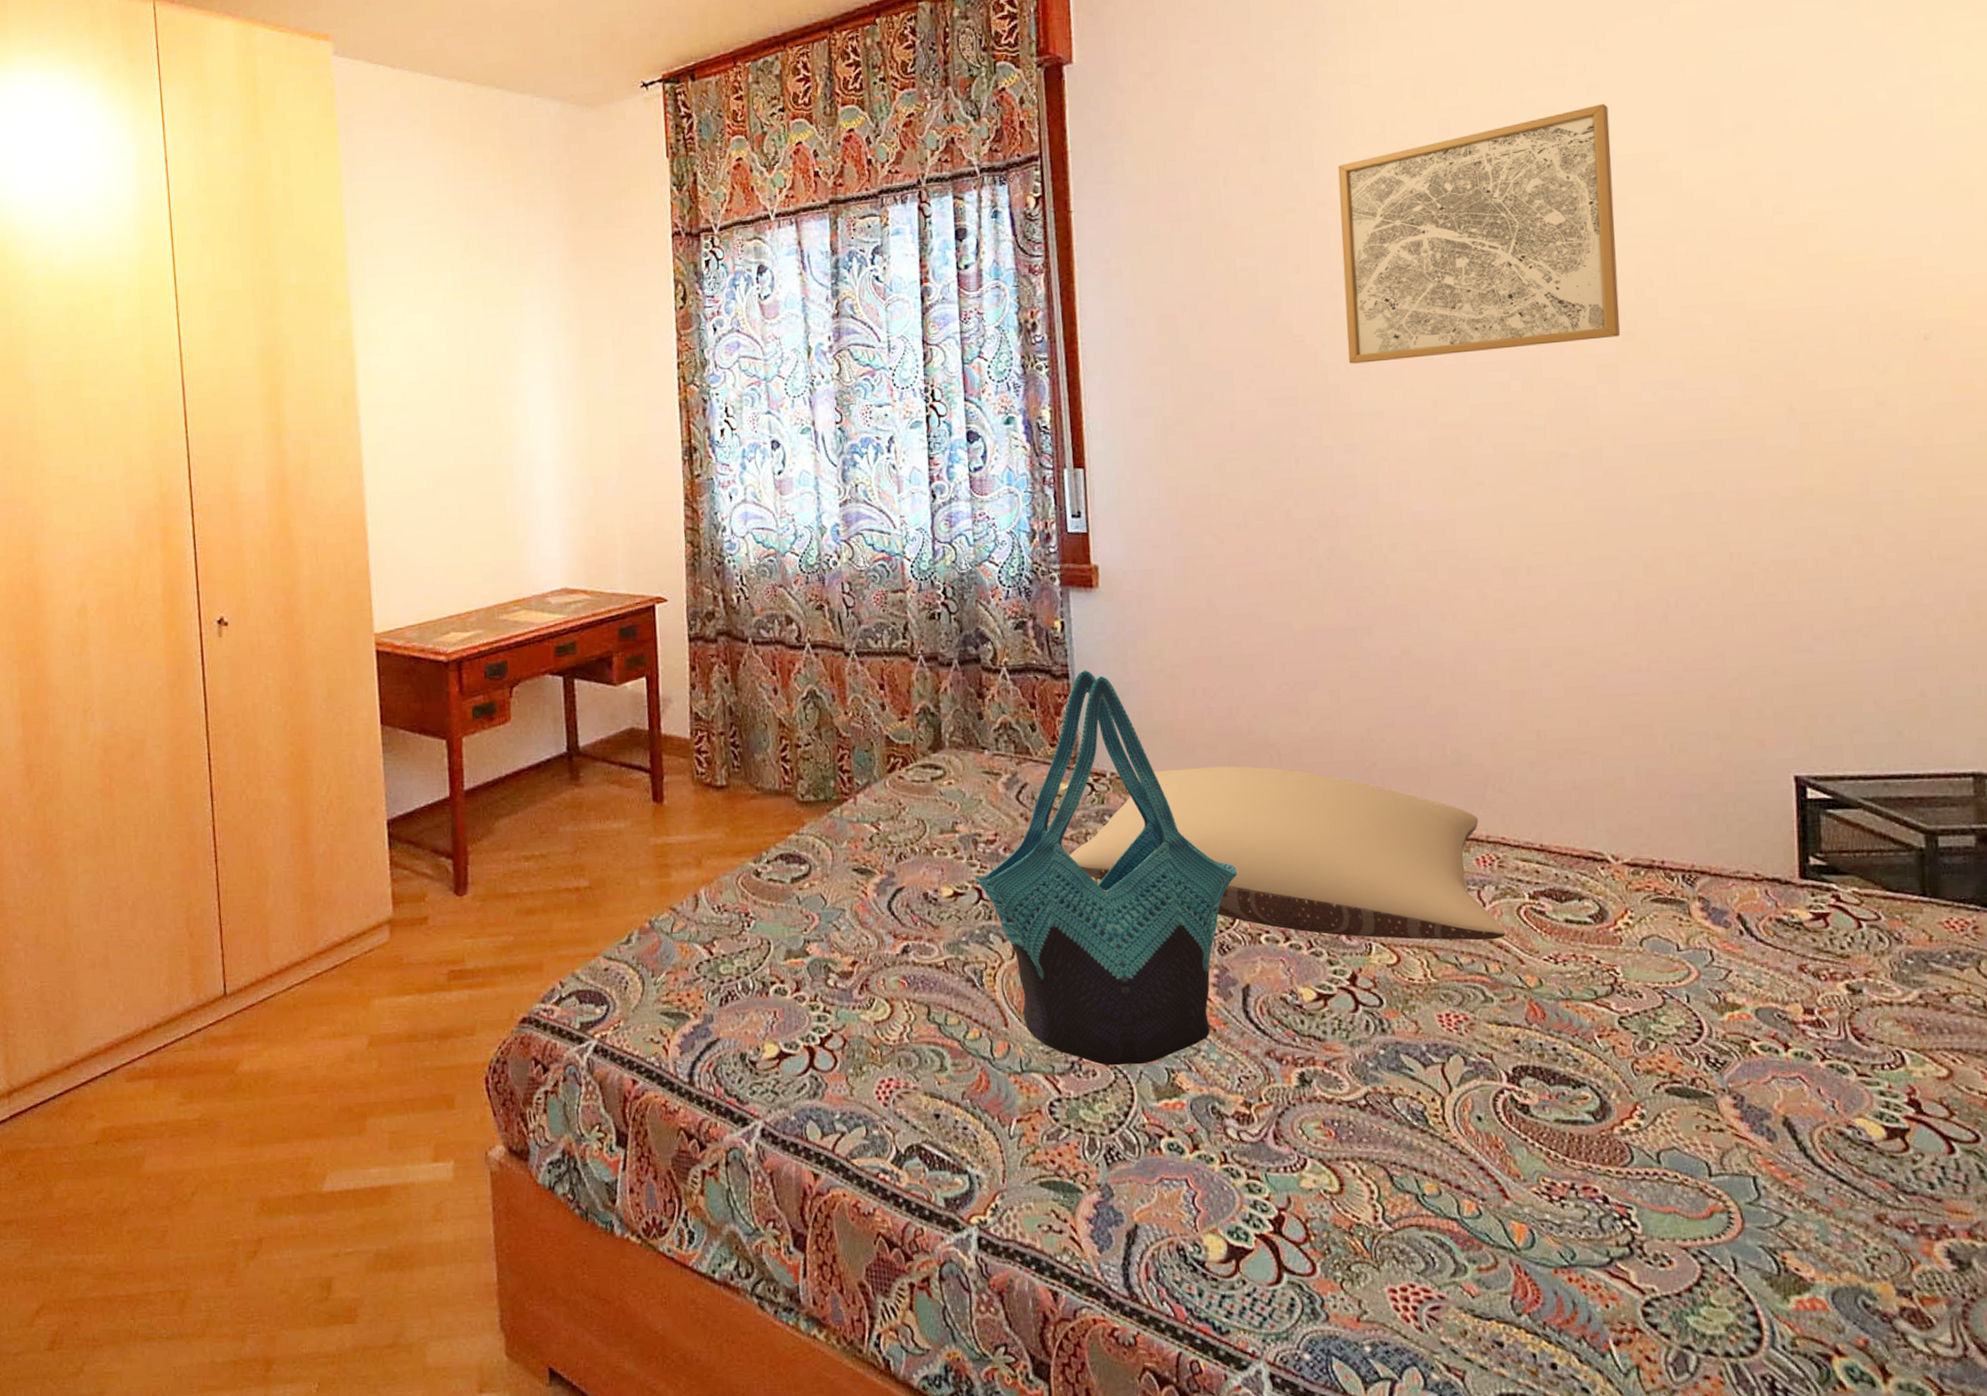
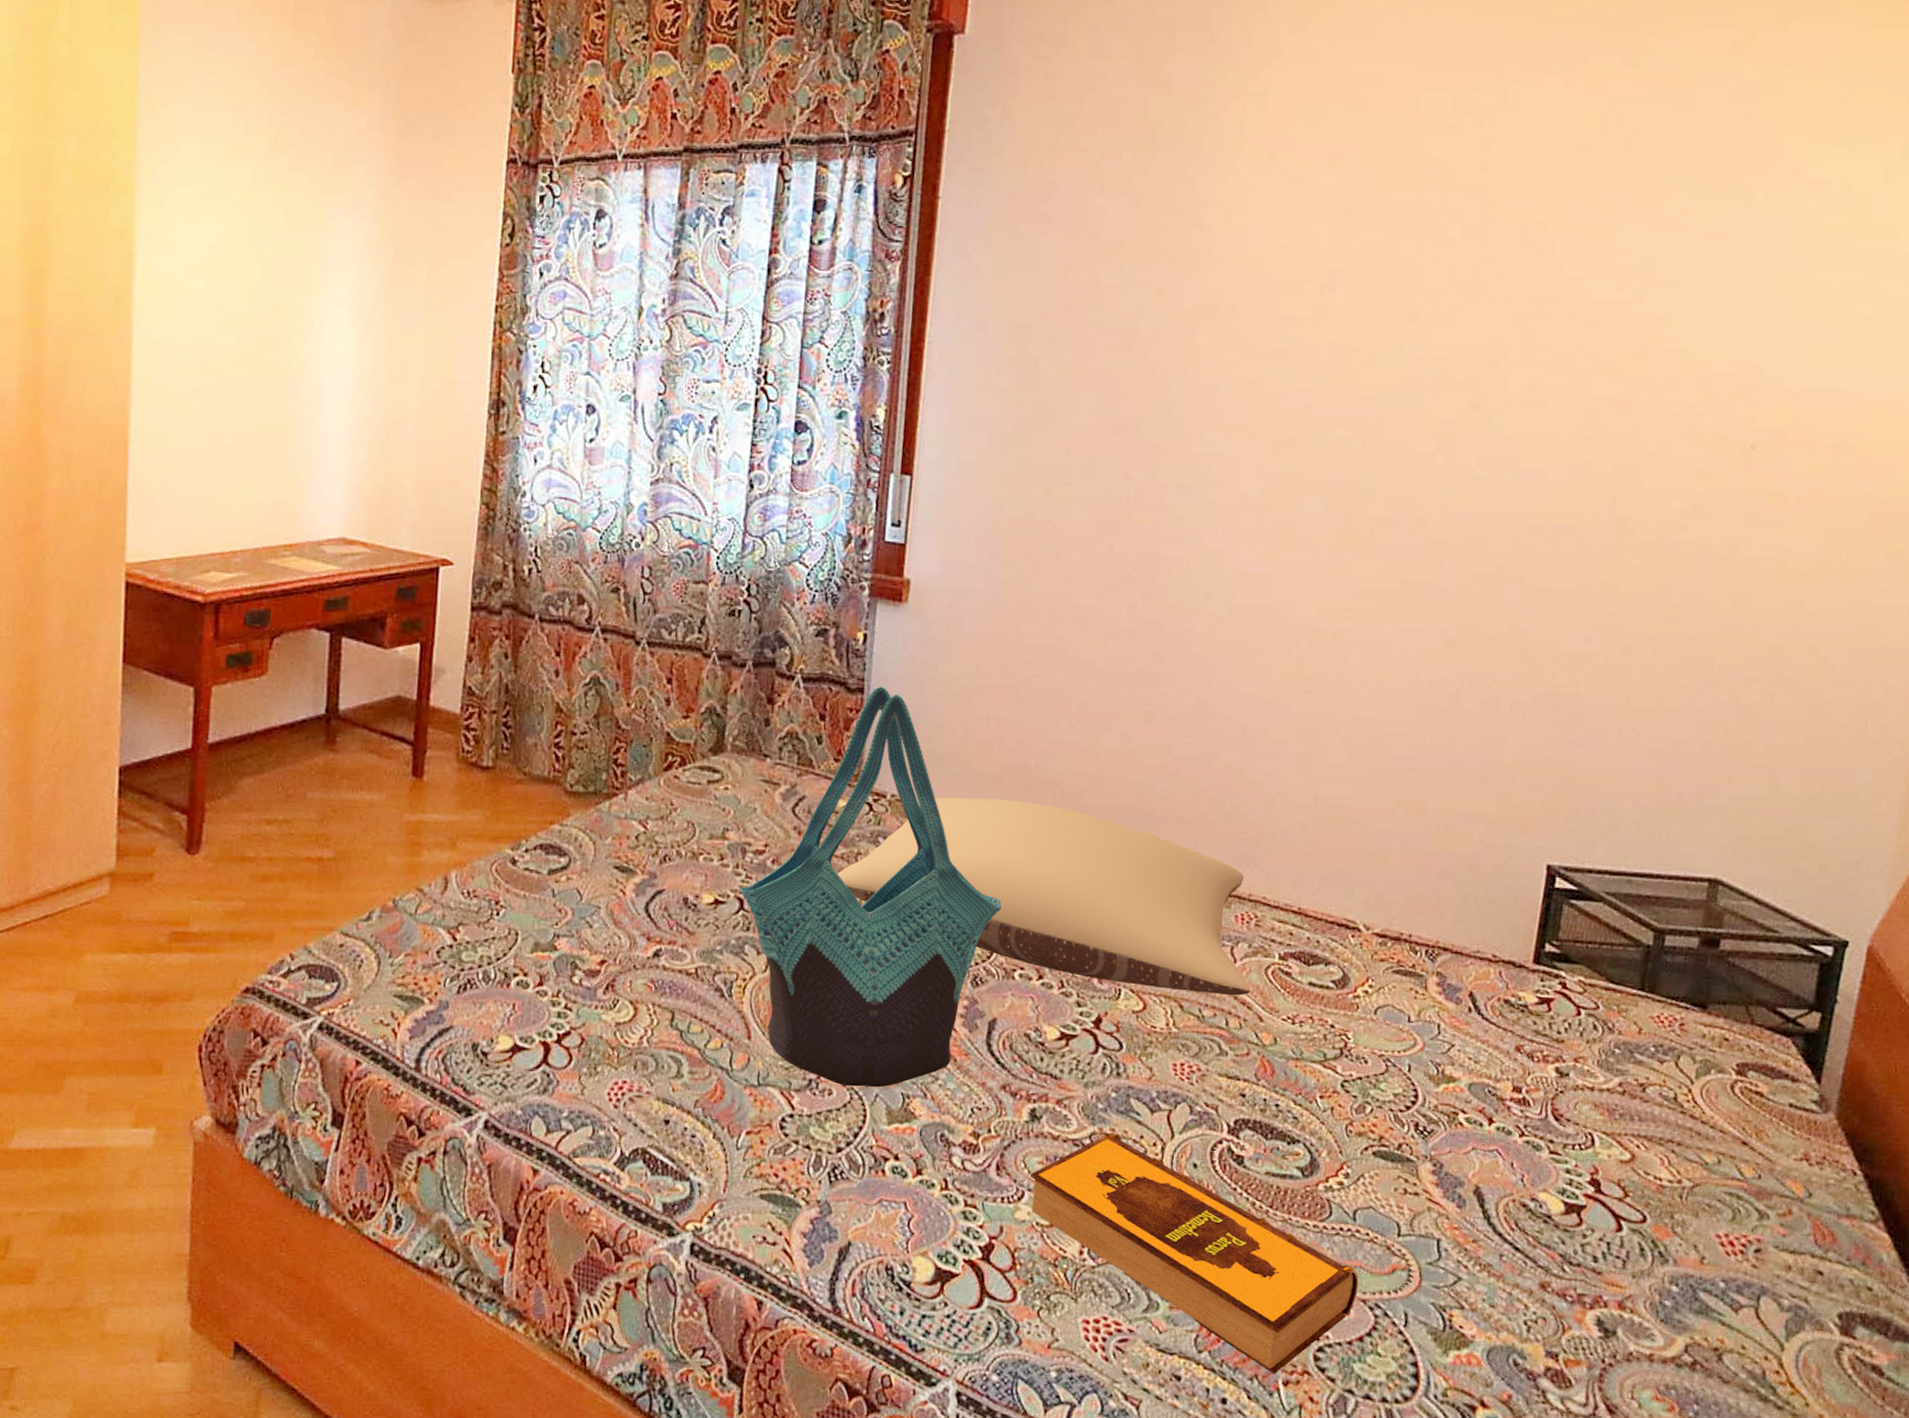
hardback book: none [1309,1091,1677,1334] -> present [1029,1132,1359,1375]
wall art: present [1337,104,1621,364] -> none [1196,161,1498,407]

